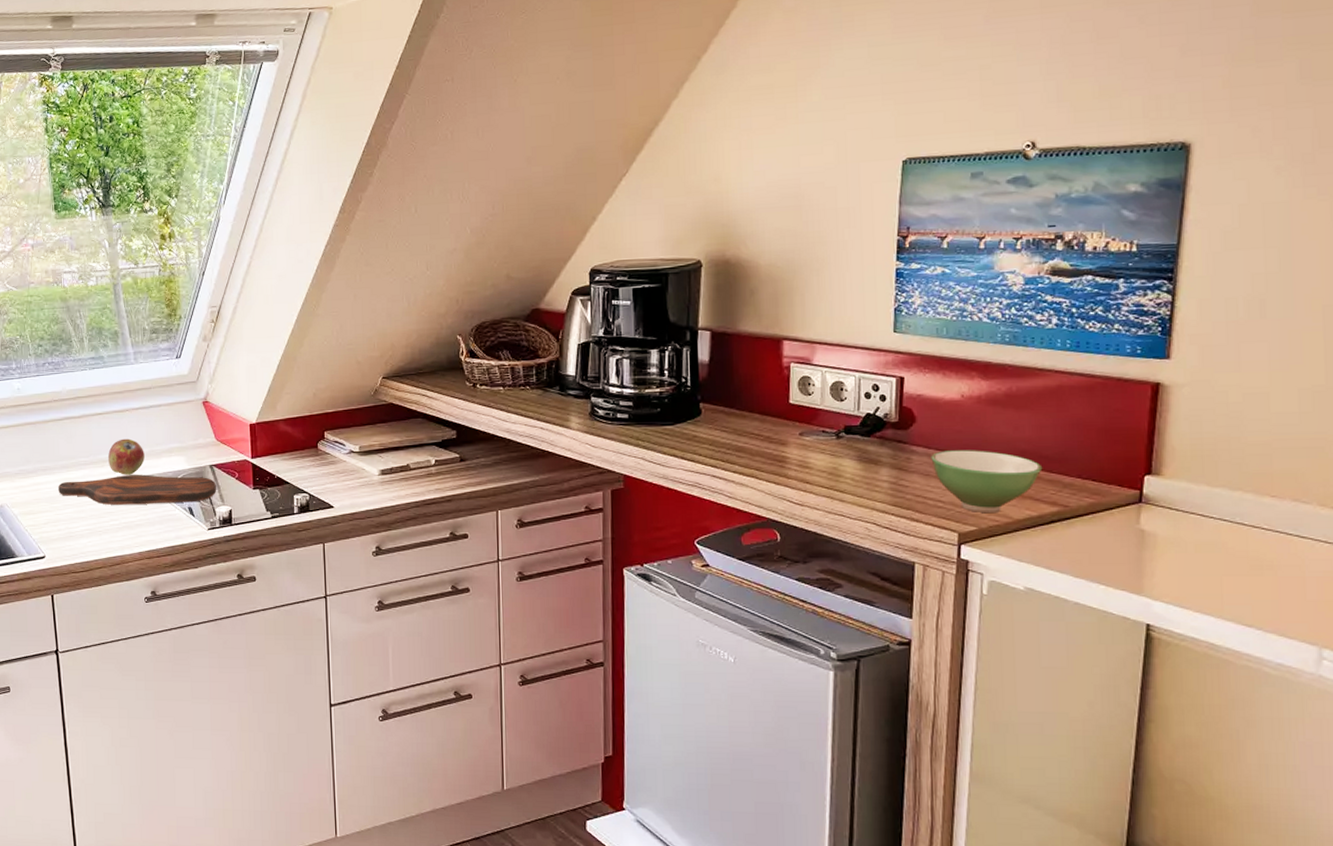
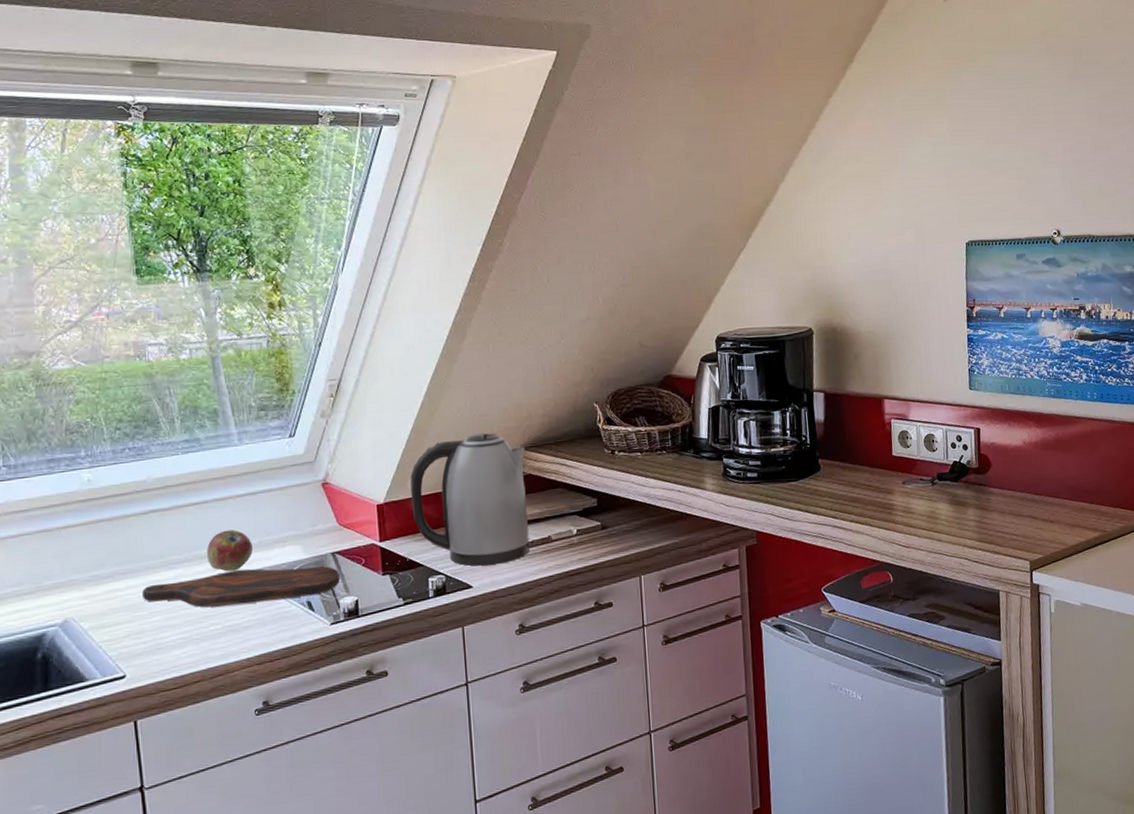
kettle: none [280,360,389,488] -> present [410,432,530,566]
bowl: present [931,450,1043,514] -> none [1004,488,1086,543]

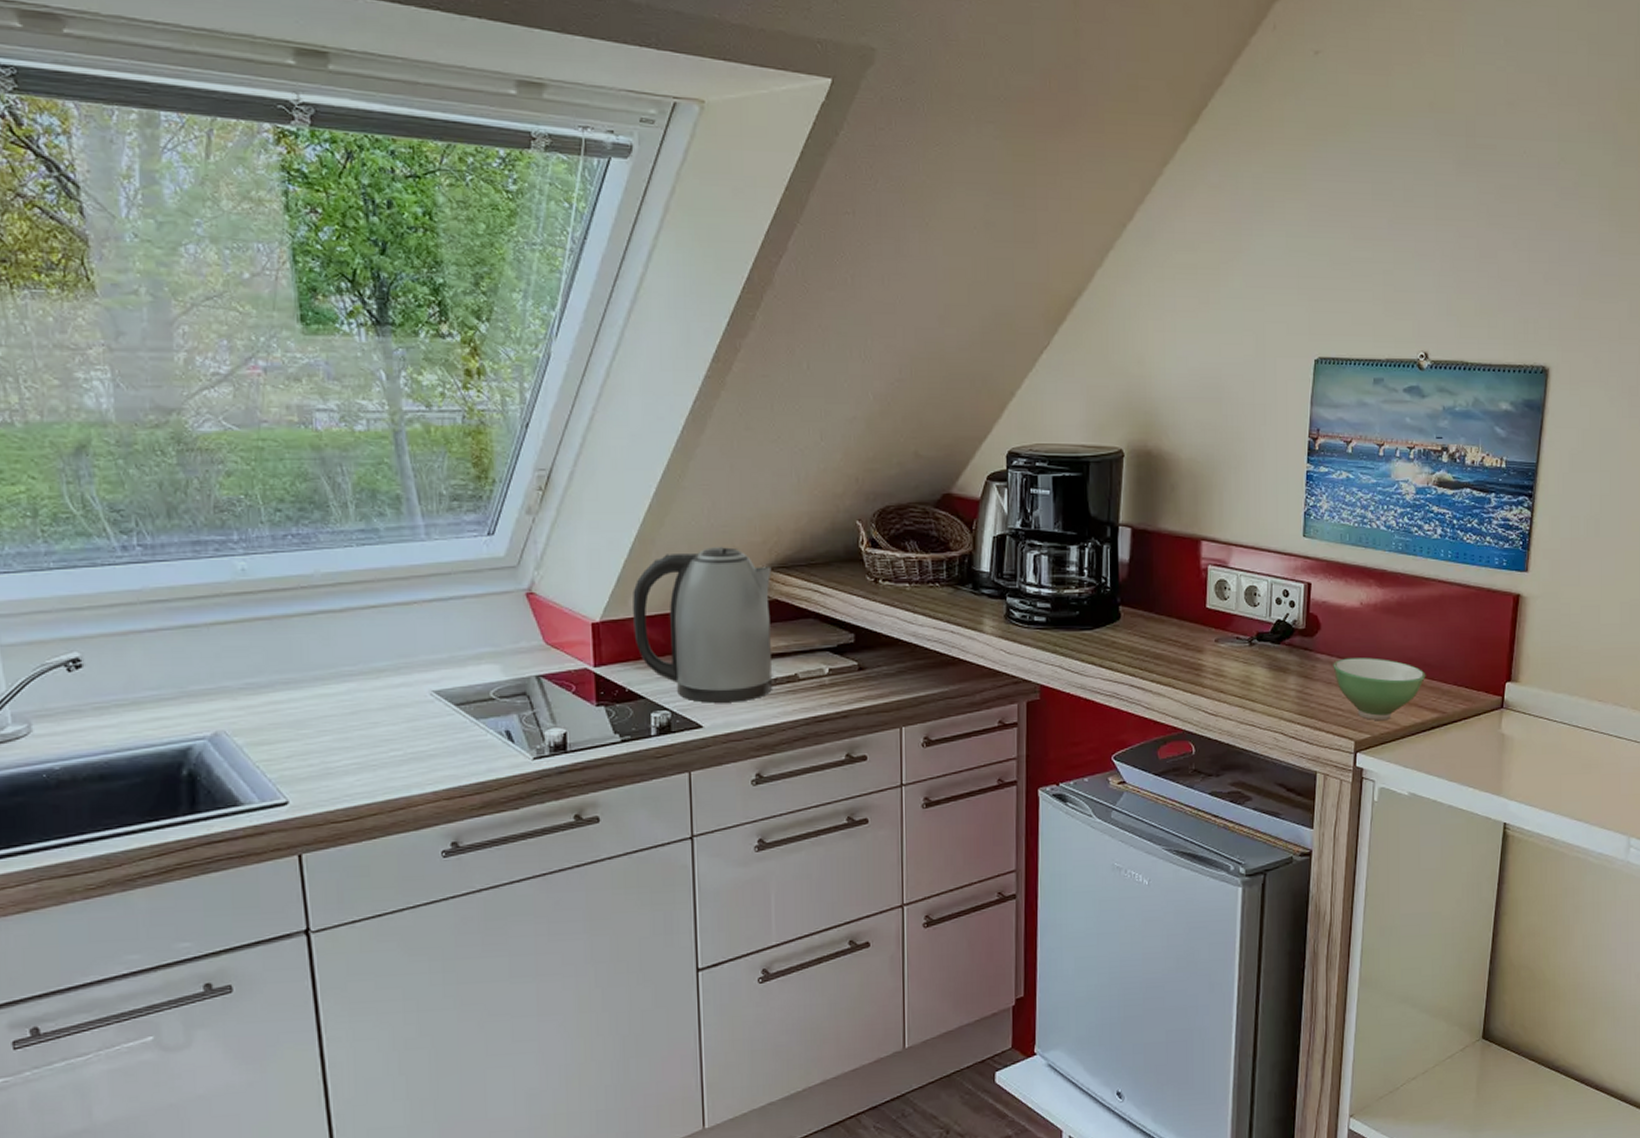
cutting board: present [142,566,340,608] -> none [308,688,545,730]
fruit: present [206,529,253,572] -> none [385,640,442,689]
bowl: none [1004,488,1086,543] -> present [1333,657,1426,721]

